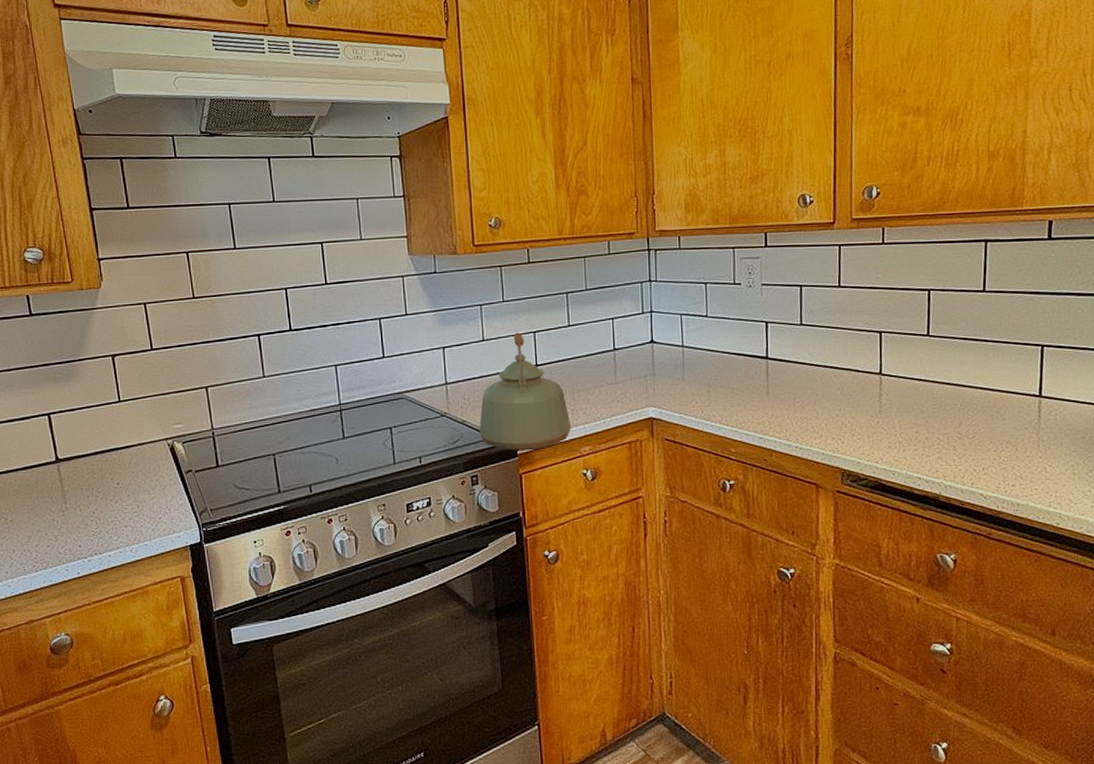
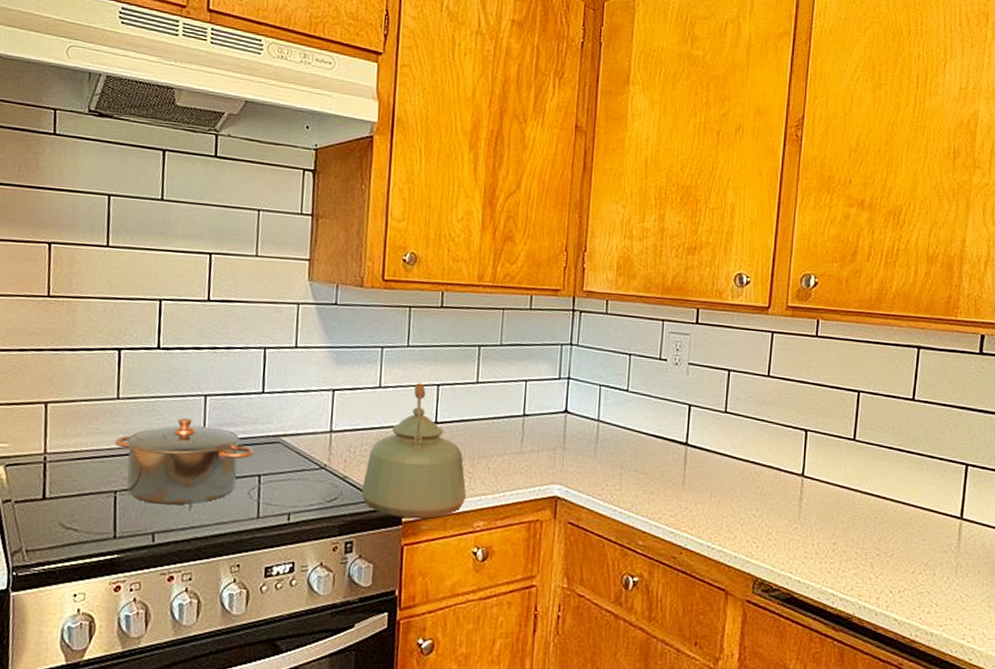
cooking pot: none [266,385,384,461] -> present [114,417,255,505]

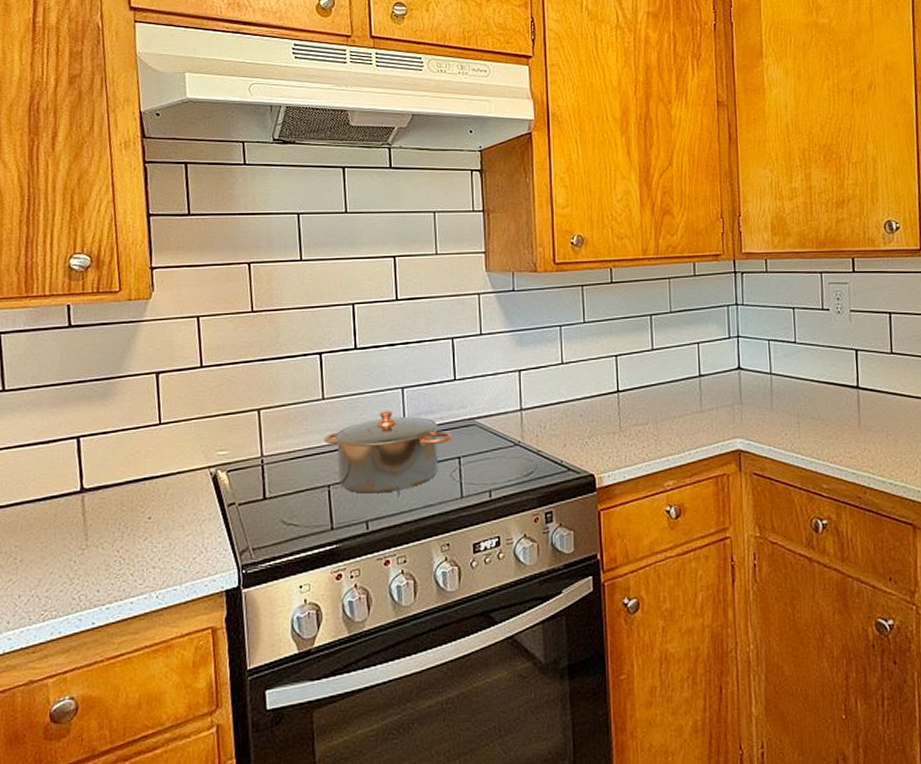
kettle: present [362,383,467,520] -> none [556,355,655,485]

